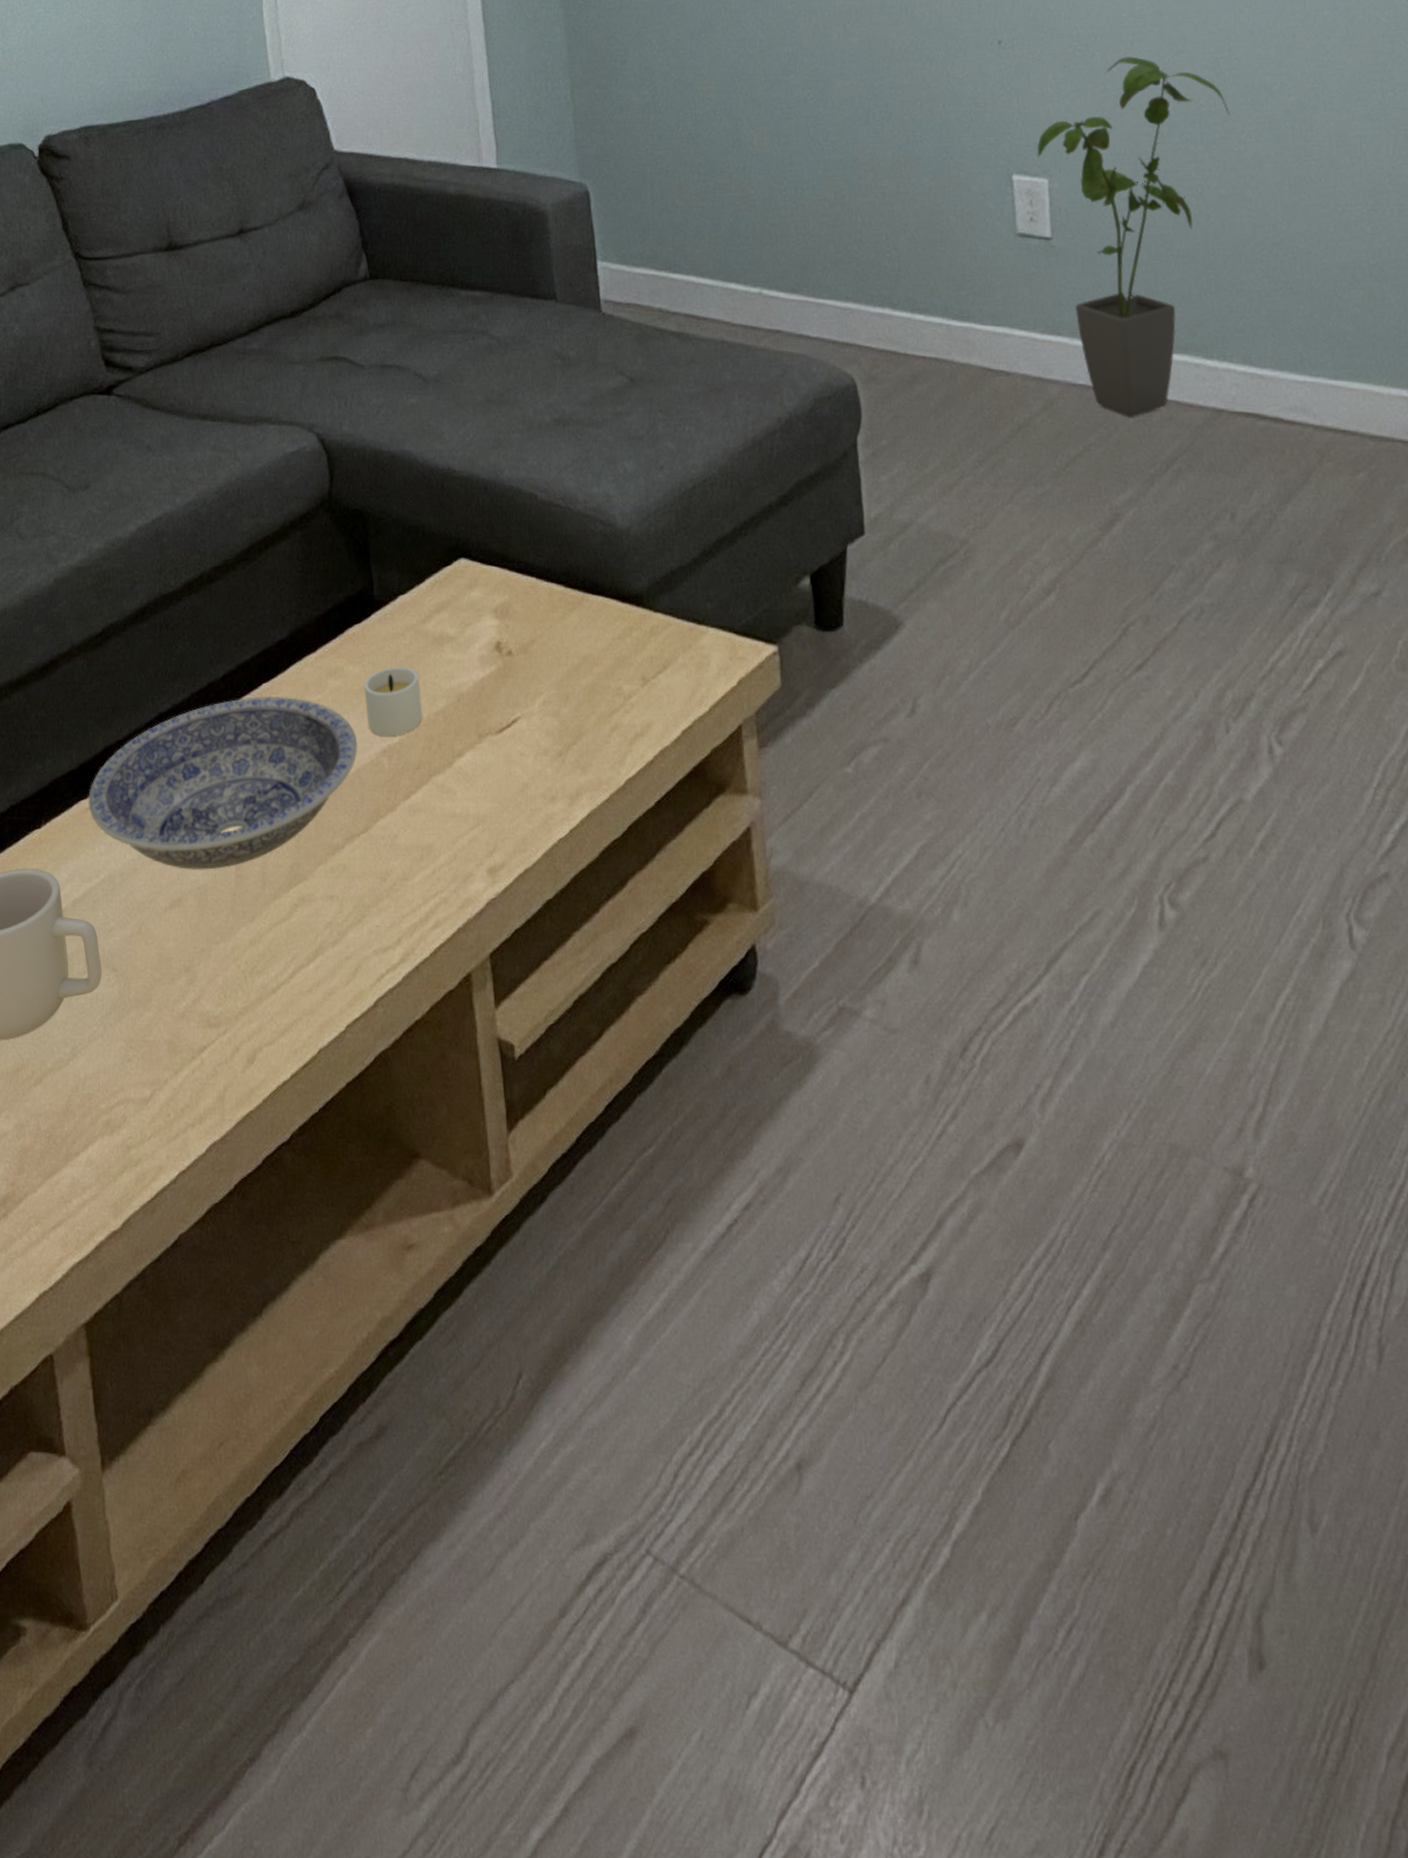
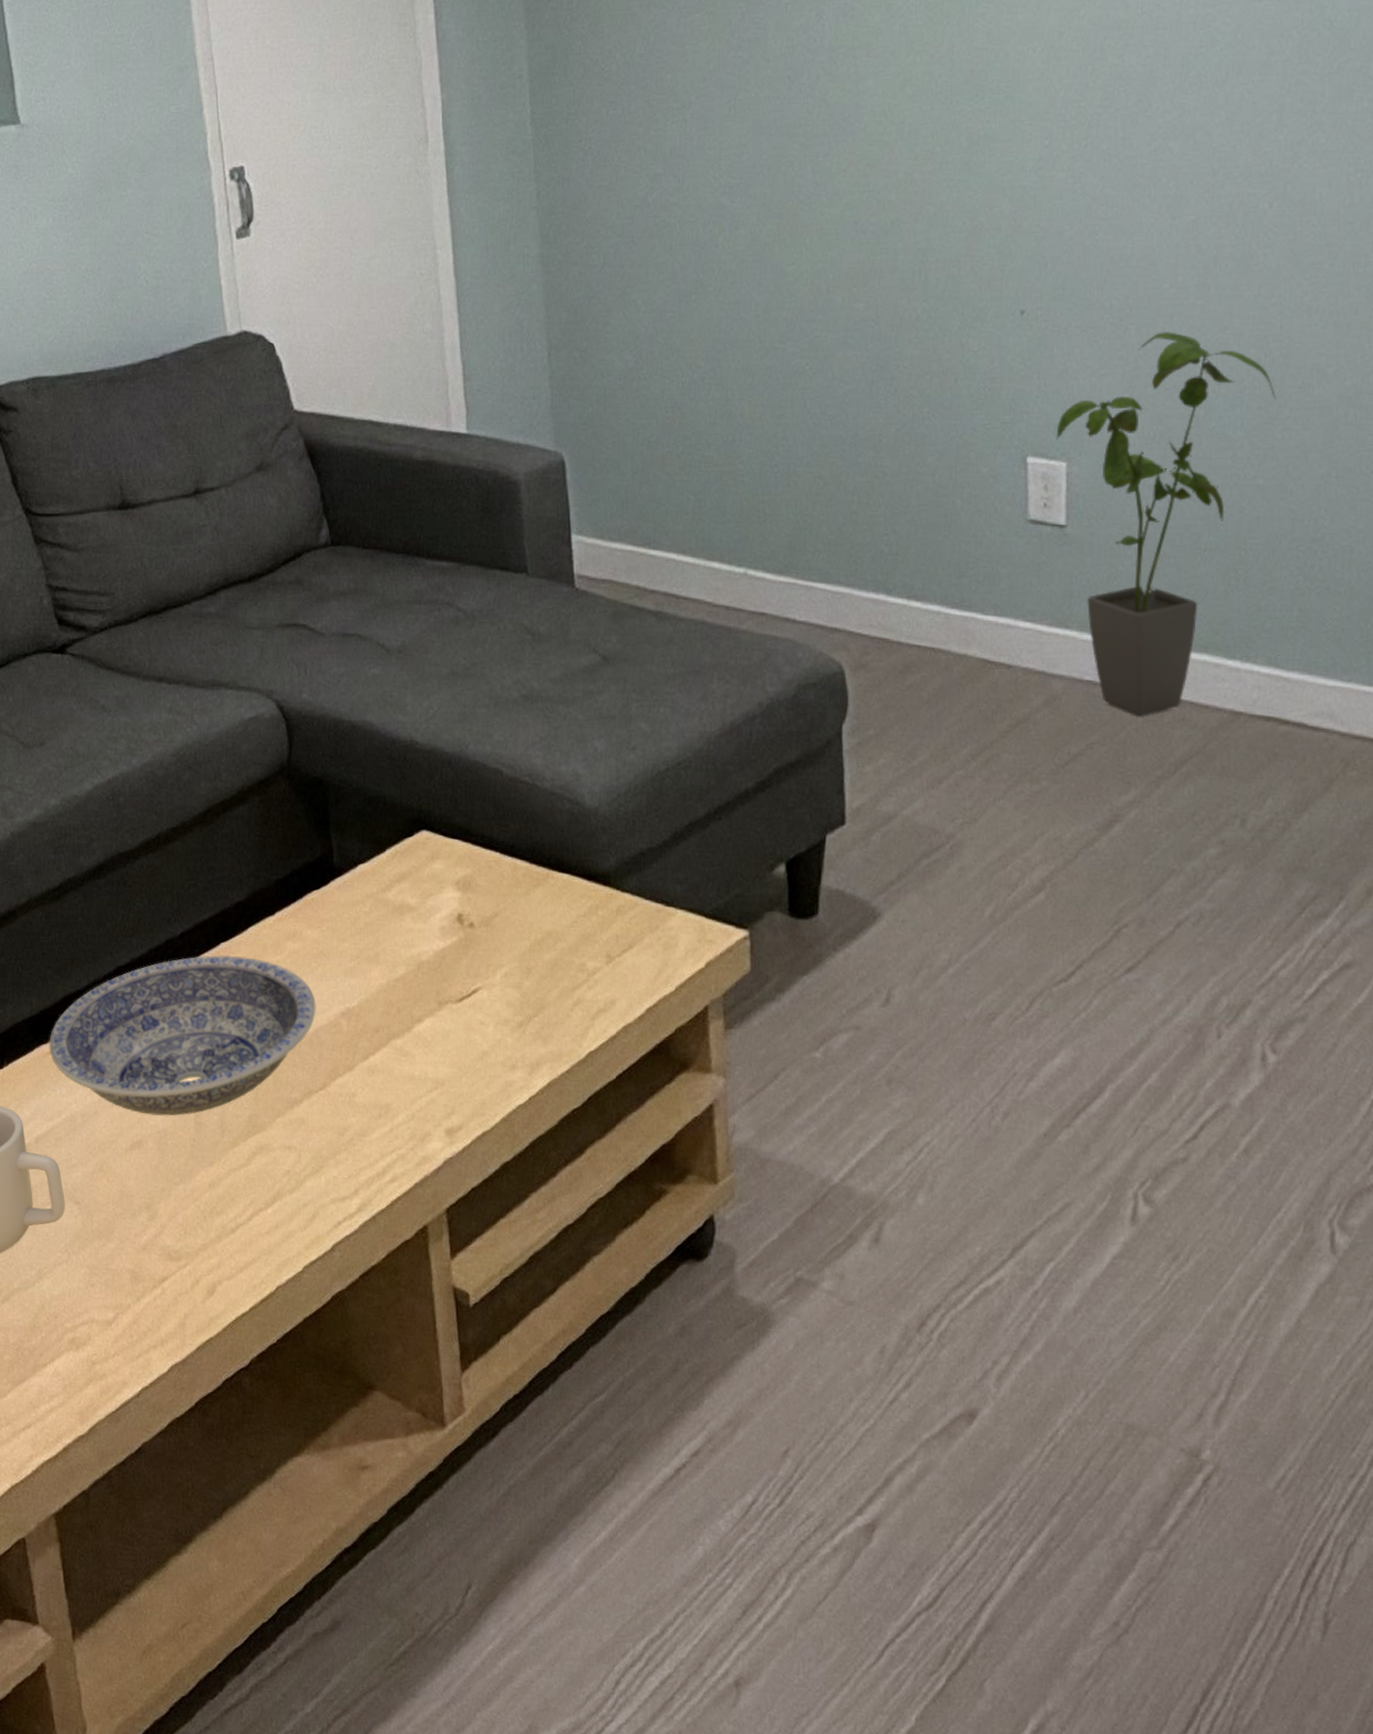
candle: present [364,667,423,736] -> none [323,933,382,1000]

